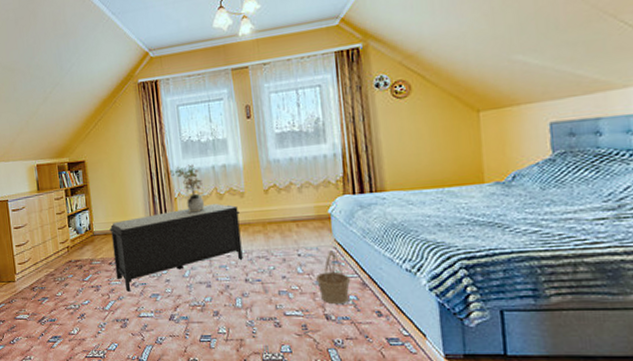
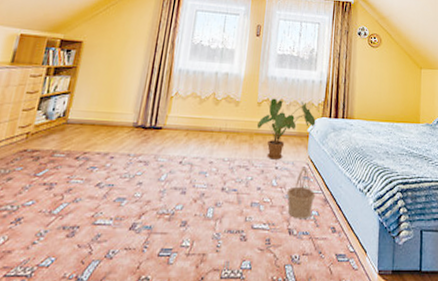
bench: present [109,204,243,292] -> none [79,108,232,193]
potted plant: present [168,164,211,212] -> none [171,65,208,113]
house plant: none [268,181,337,247] -> present [257,98,316,160]

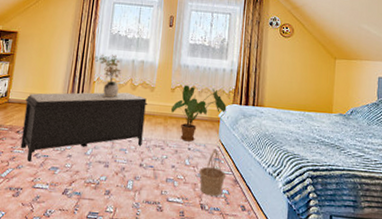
bench: none [79,108,232,193] -> present [20,92,147,162]
potted plant: none [171,65,208,113] -> present [93,53,126,97]

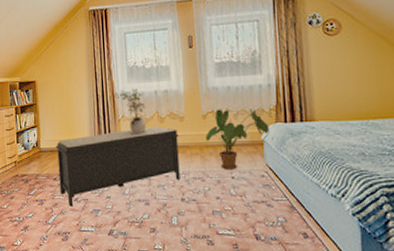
basket: present [199,150,227,197] -> none [248,176,280,226]

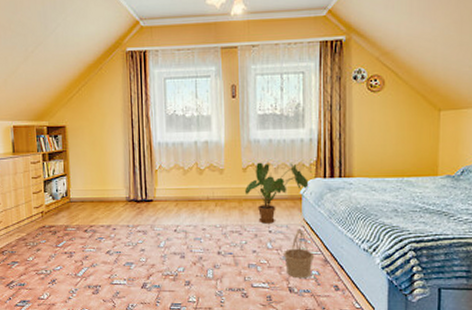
bench: present [56,126,180,206] -> none [87,178,218,259]
potted plant: present [114,88,152,133] -> none [151,138,191,184]
basket: none [248,176,280,226] -> present [284,230,315,279]

